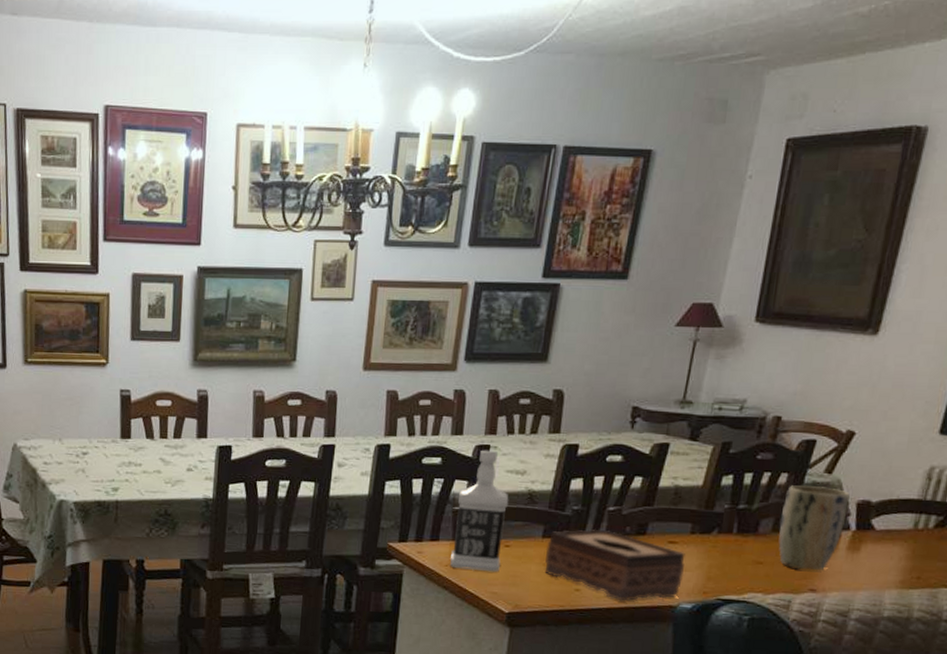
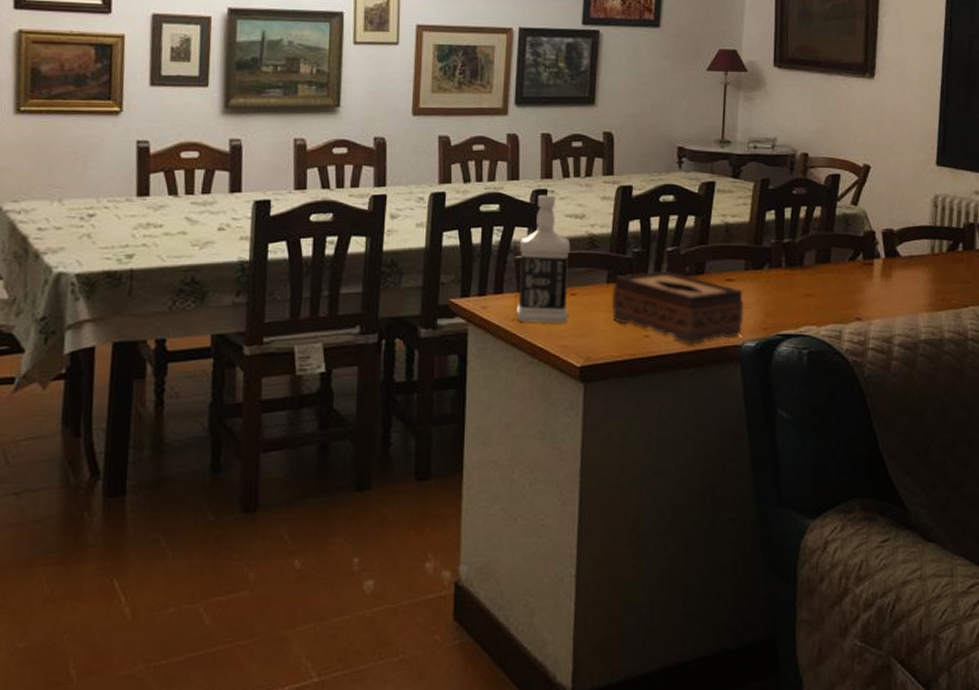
plant pot: present [778,485,851,571] -> none [821,218,876,300]

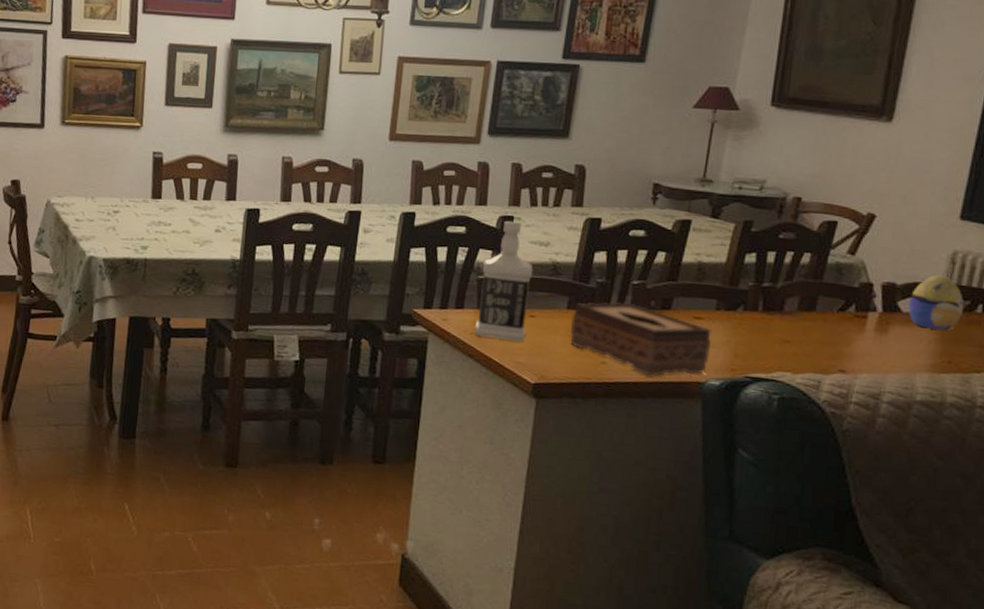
decorative egg: none [905,219,949,270] -> present [908,275,964,330]

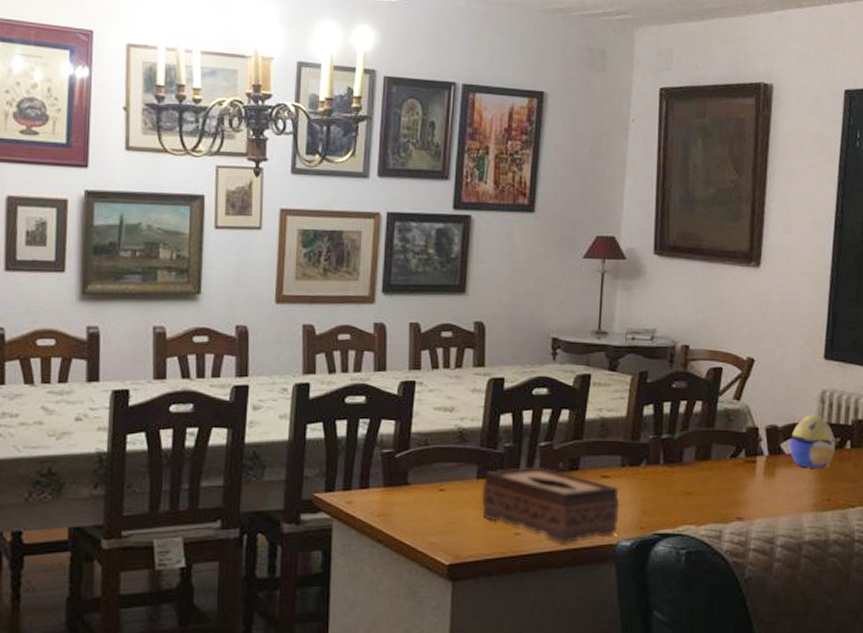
bottle: present [475,220,533,342] -> none [383,386,439,520]

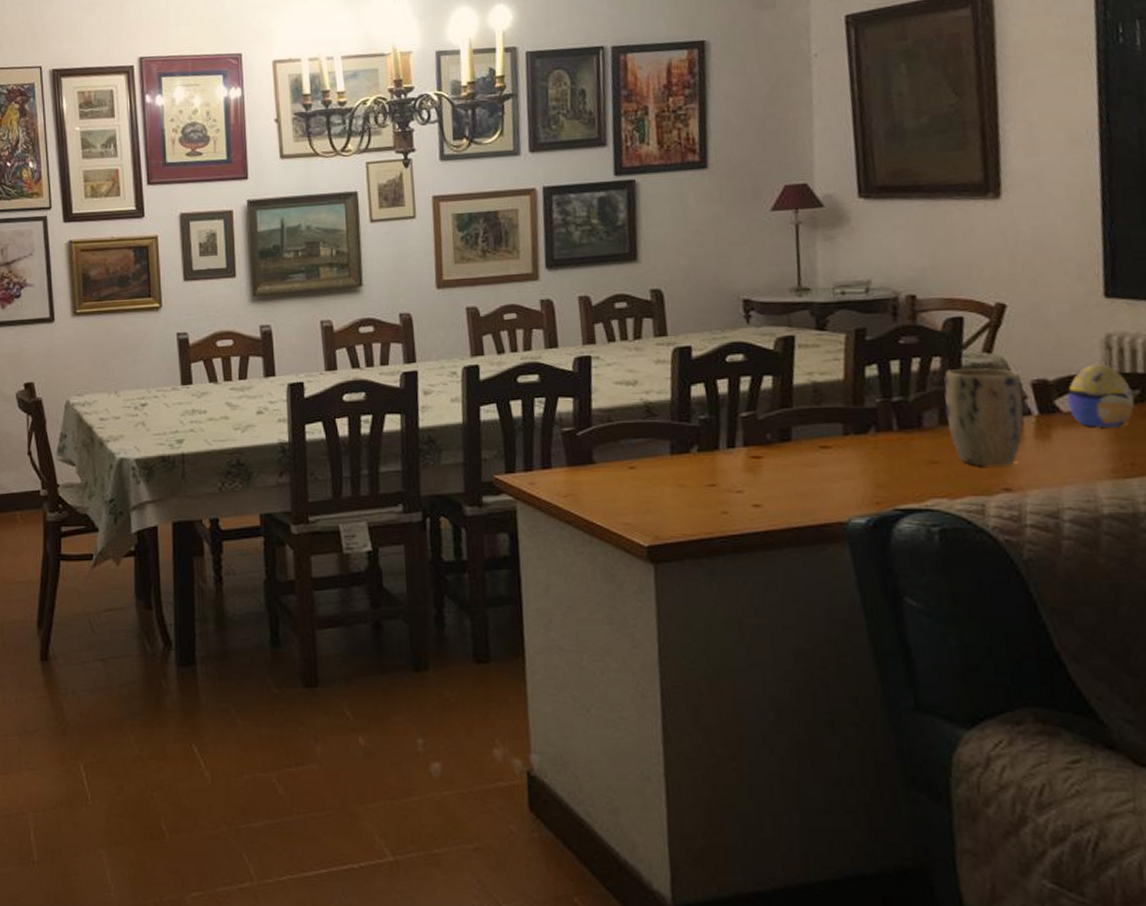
tissue box: present [481,466,620,543] -> none [677,439,848,522]
plant pot: none [701,413,760,498] -> present [944,368,1024,467]

